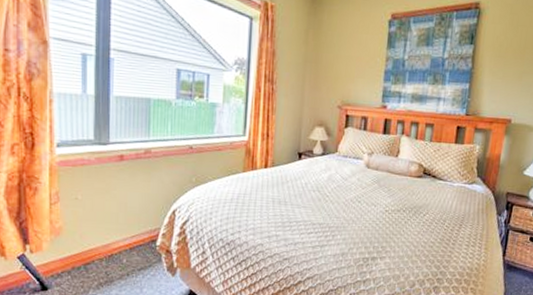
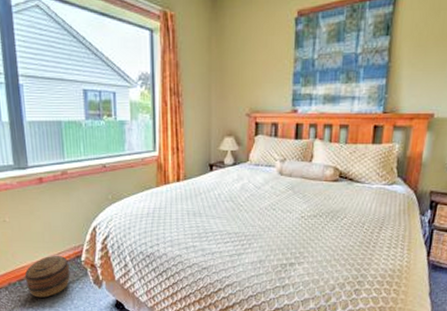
basket: none [91,239,143,285] -> present [24,256,70,298]

